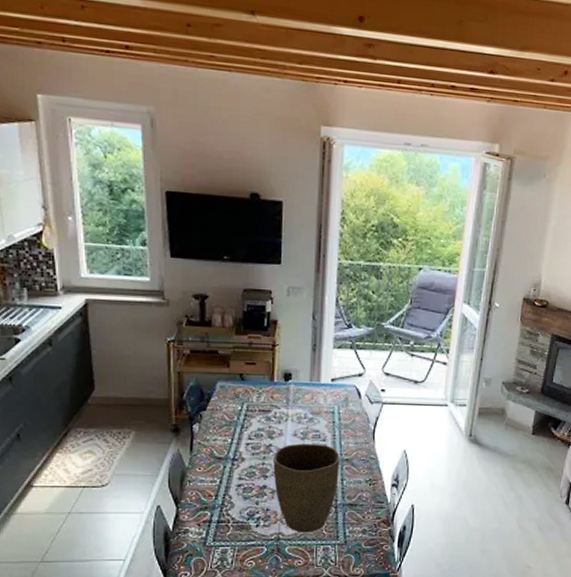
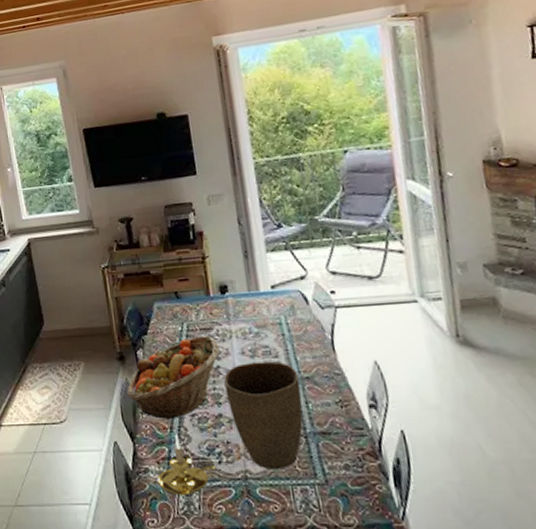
fruit basket: none [177,415,275,489] -> present [127,335,220,420]
candle holder: none [195,502,252,552] -> present [157,436,215,495]

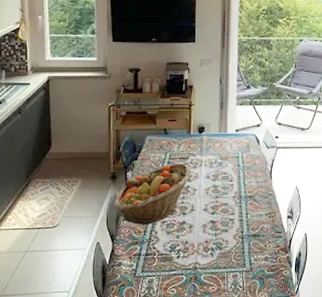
candle holder: present [157,436,215,495] -> none [127,237,174,282]
vase: present [224,361,303,470] -> none [191,184,244,262]

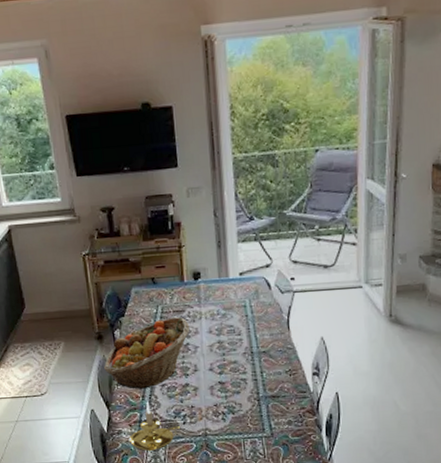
candle holder: none [127,237,174,282] -> present [128,403,180,451]

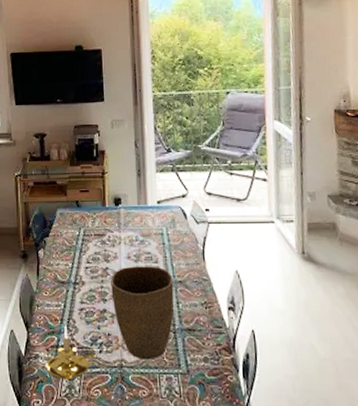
fruit basket: present [104,316,190,390] -> none [27,240,110,313]
vase: none [192,338,258,427] -> present [111,266,174,360]

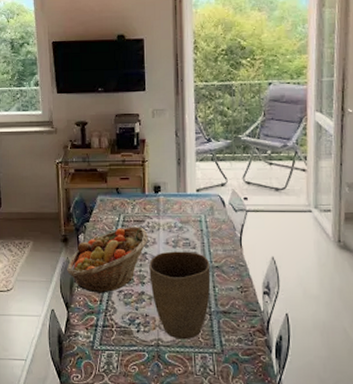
fruit basket: none [27,240,110,313] -> present [67,225,148,294]
candle holder: present [45,327,96,379] -> none [84,307,134,356]

